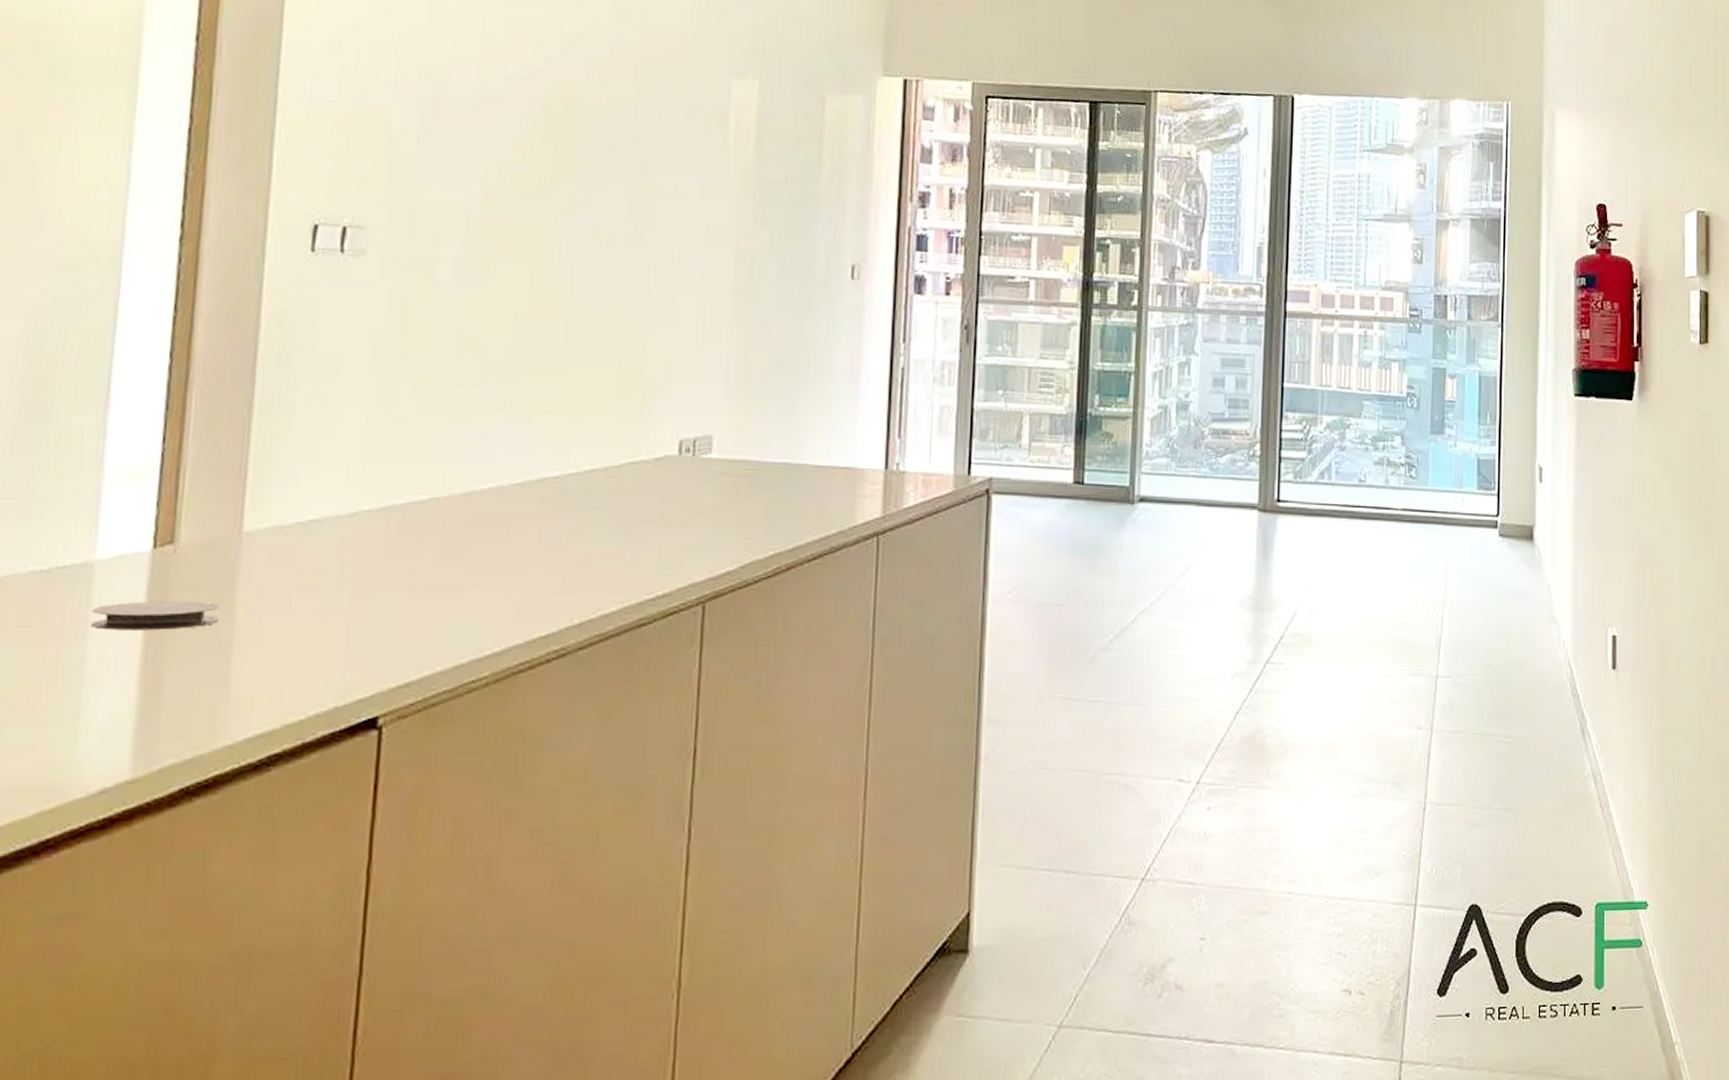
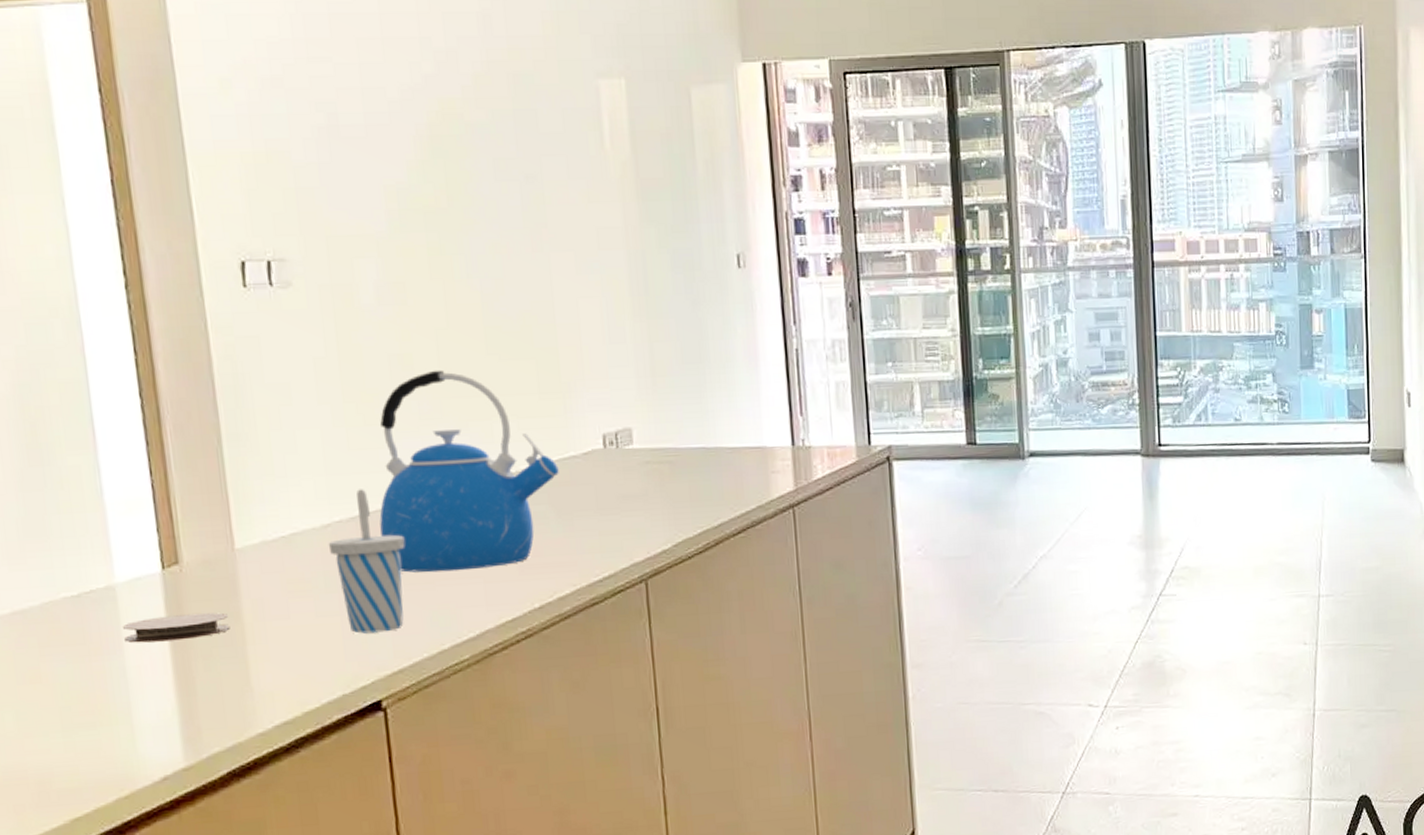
cup: none [350,477,439,639] -> present [328,489,405,634]
kettle: none [413,356,625,577] -> present [379,370,559,573]

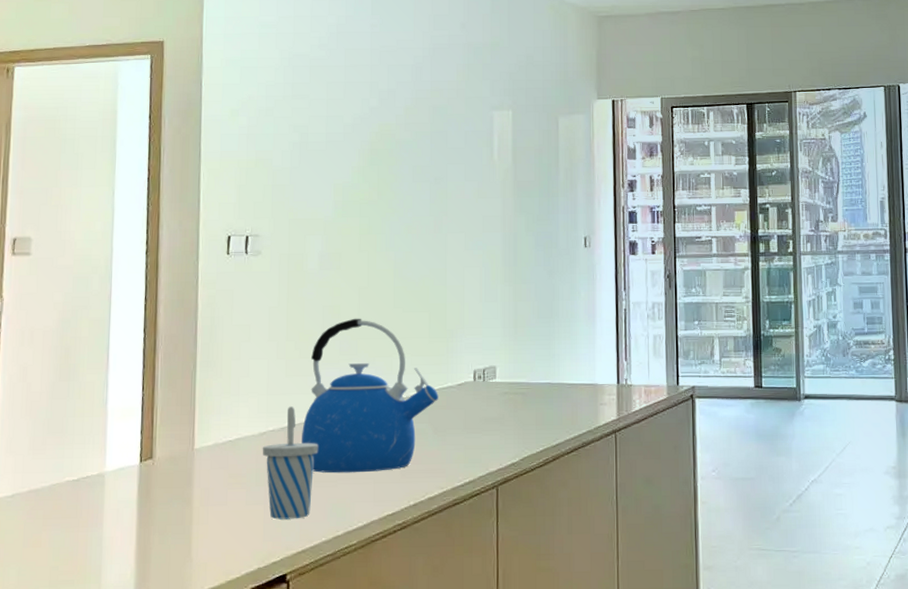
coaster: present [122,612,230,643] -> none [104,497,183,519]

